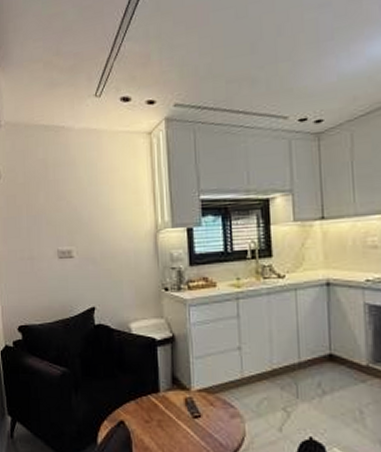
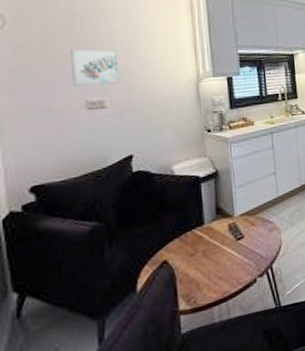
wall art: none [46,198,84,235] -> present [70,48,120,86]

